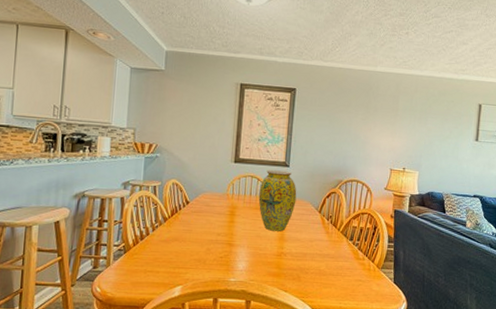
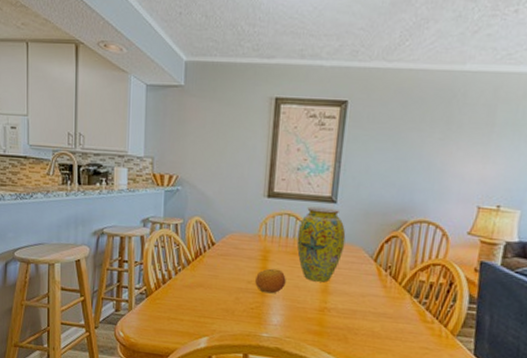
fruit: none [224,222,250,243] -> present [255,268,286,294]

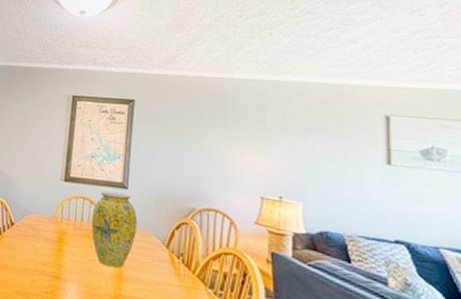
fruit: present [255,268,286,294] -> none [51,251,81,278]

